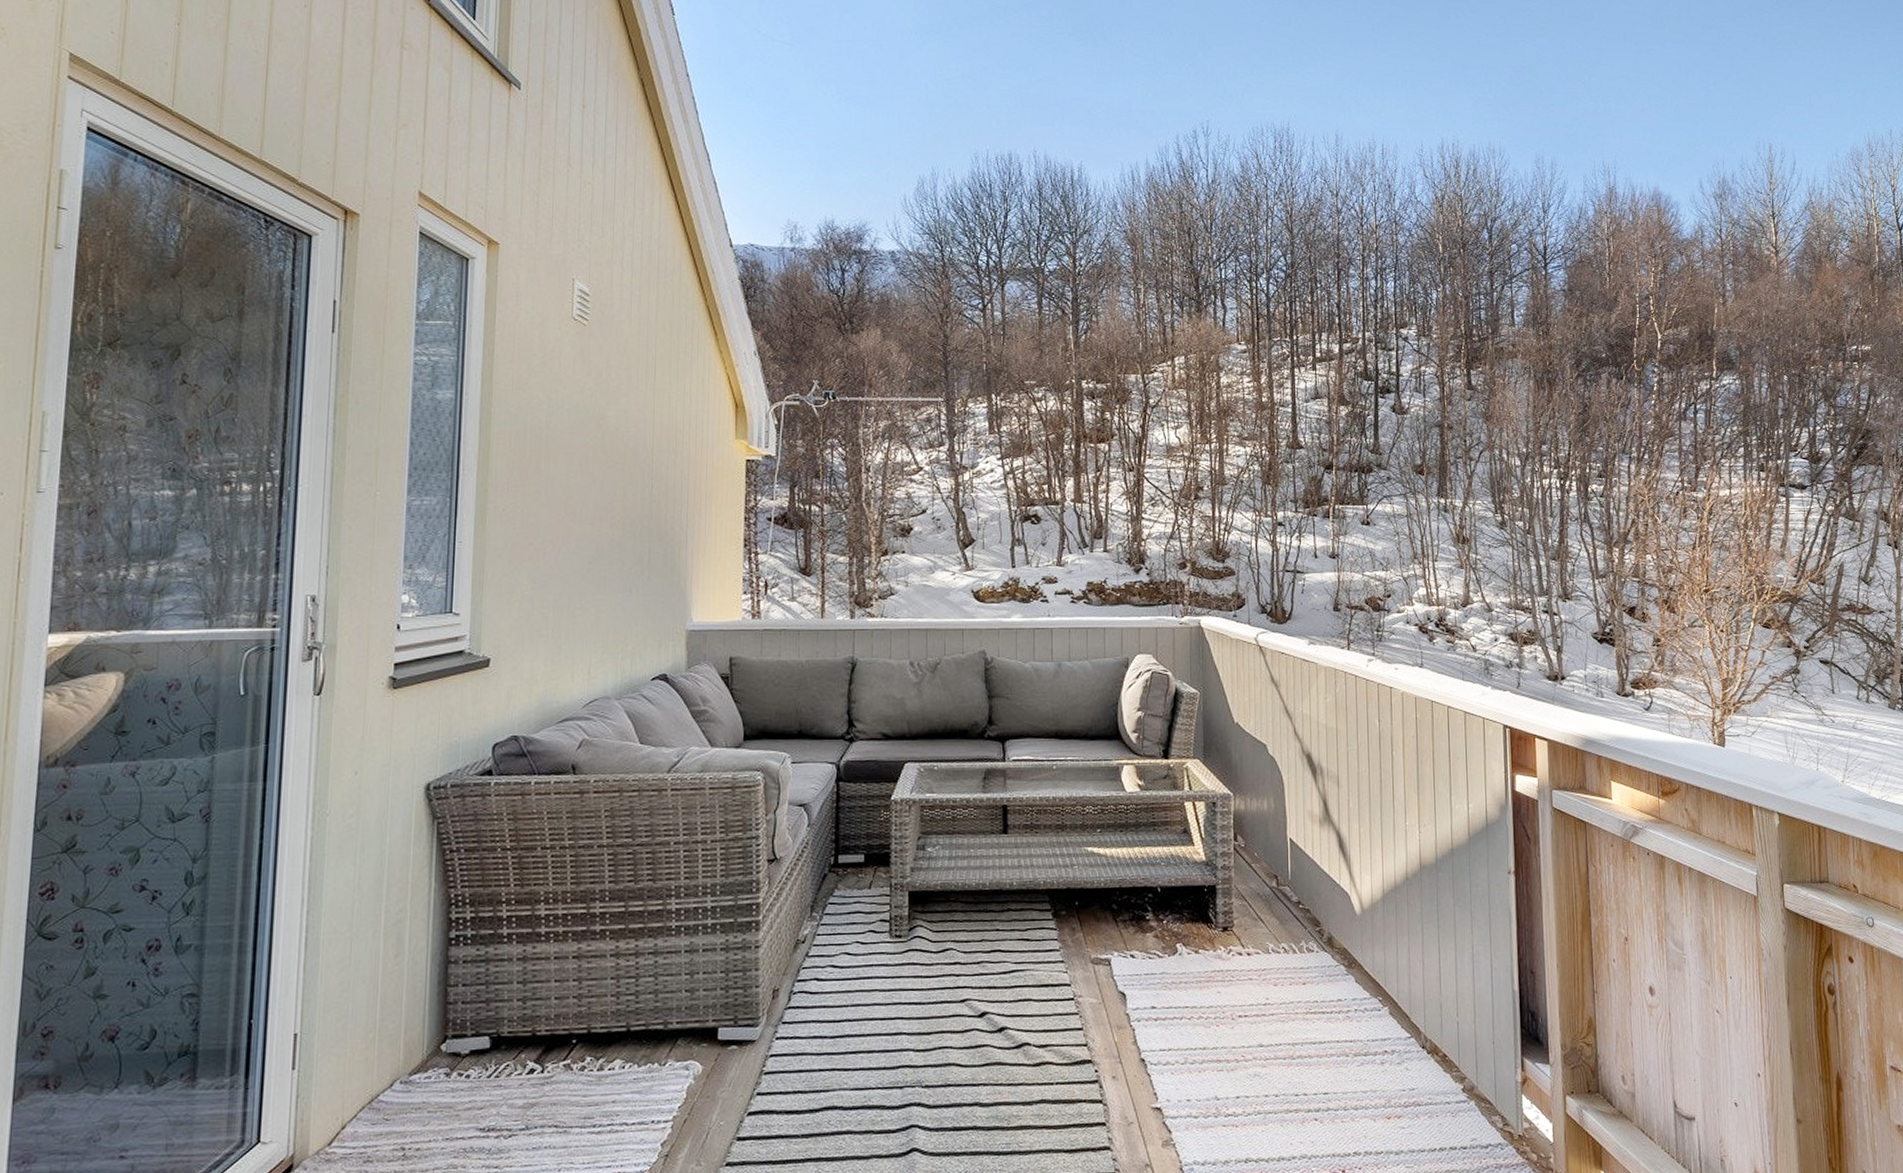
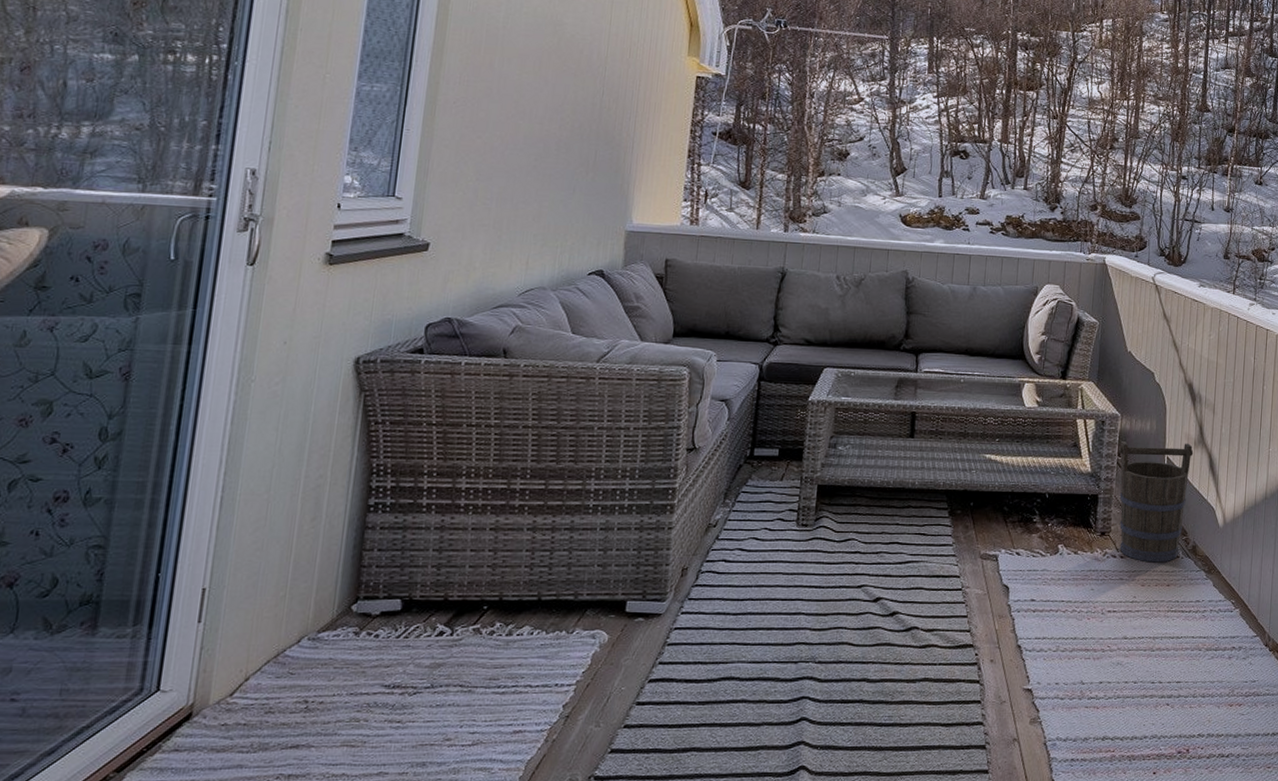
bucket: none [1235,821,1319,959] -> present [1119,441,1194,563]

